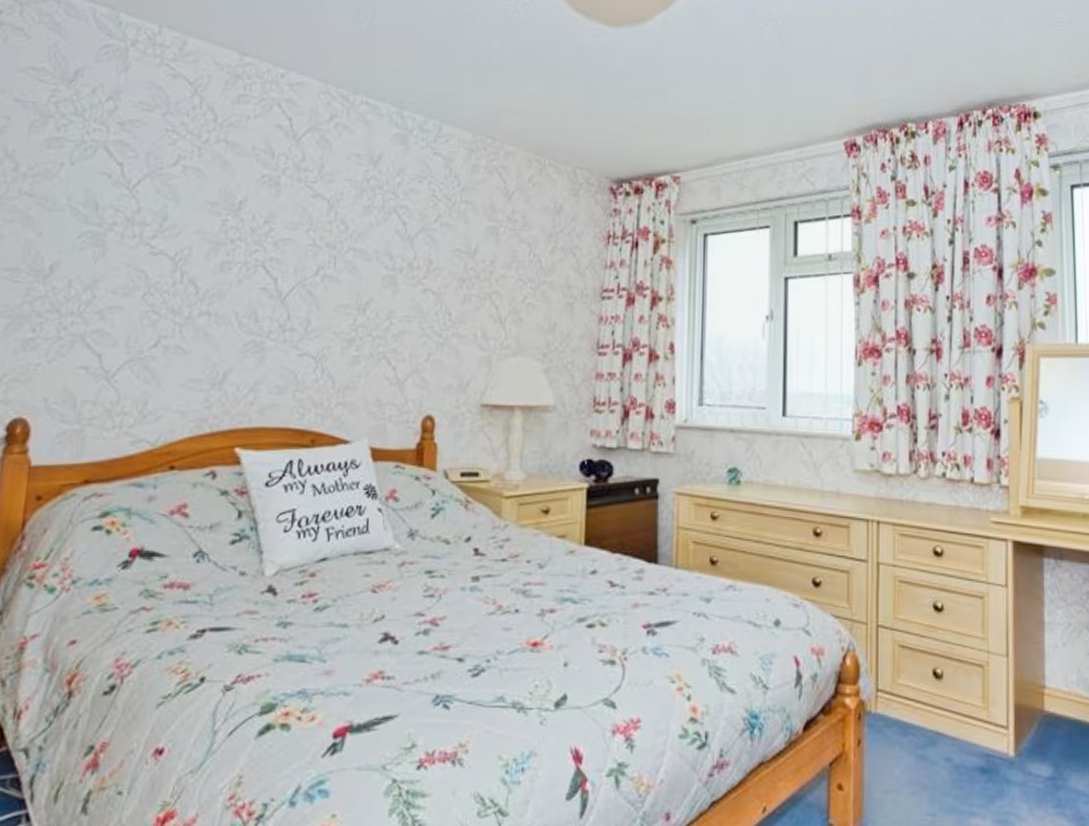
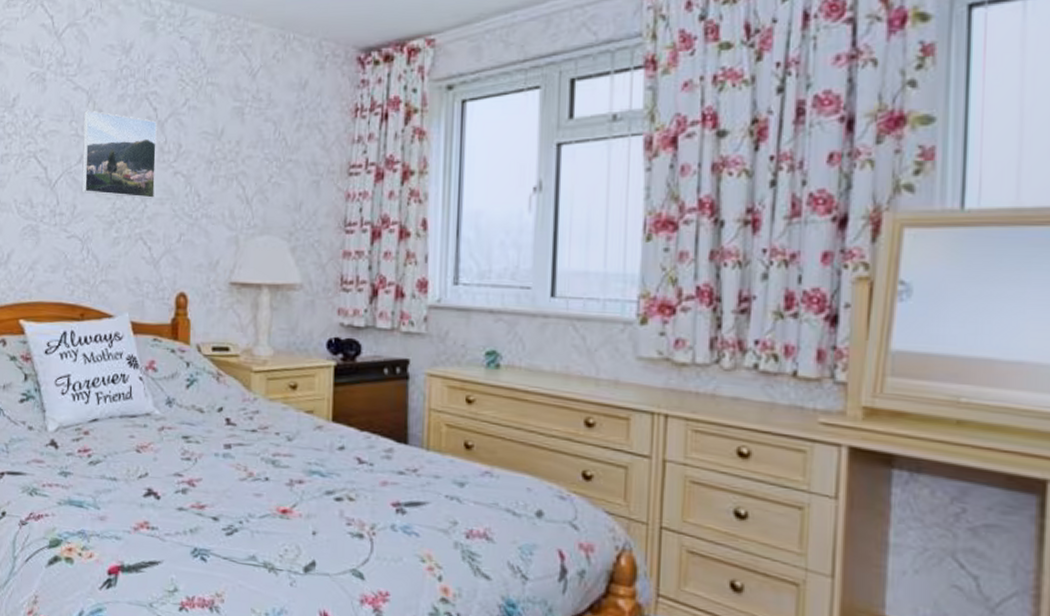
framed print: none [317,219,406,317] -> present [81,110,157,199]

